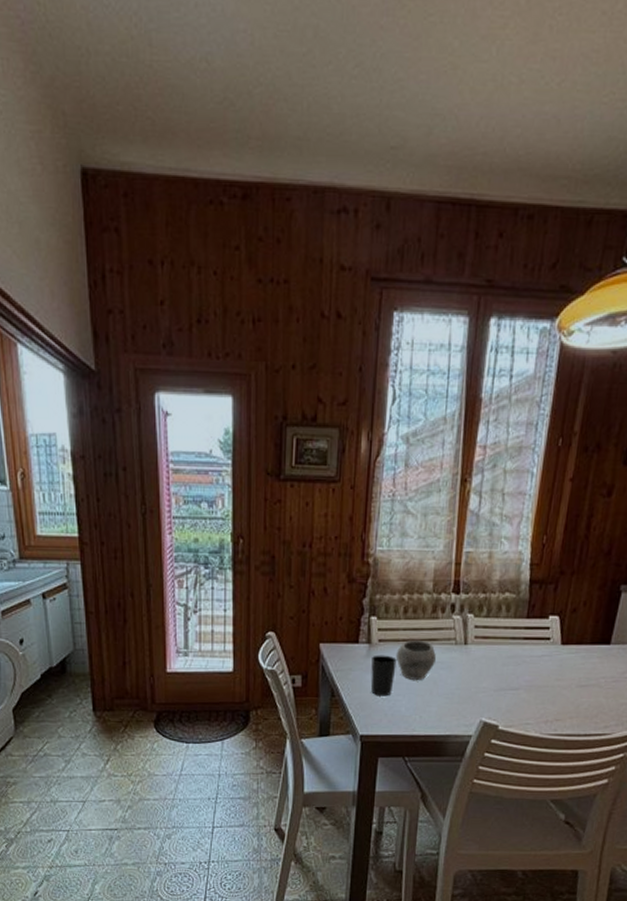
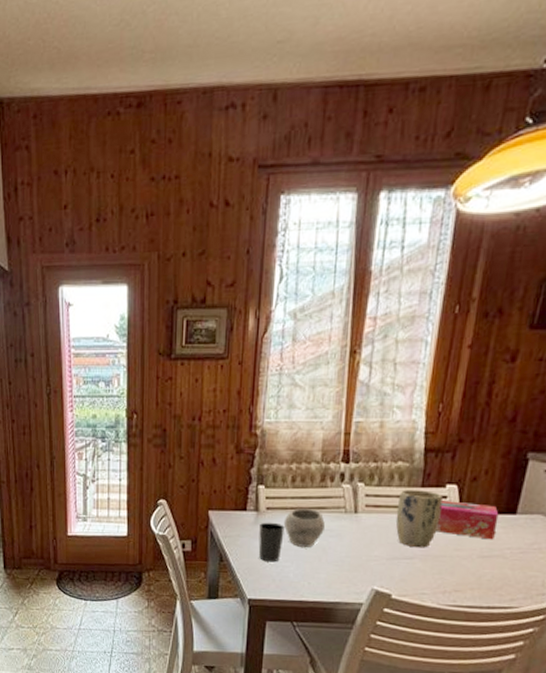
plant pot: none [503,621,546,679] -> present [395,490,443,548]
tissue box: none [539,631,595,670] -> present [436,500,499,540]

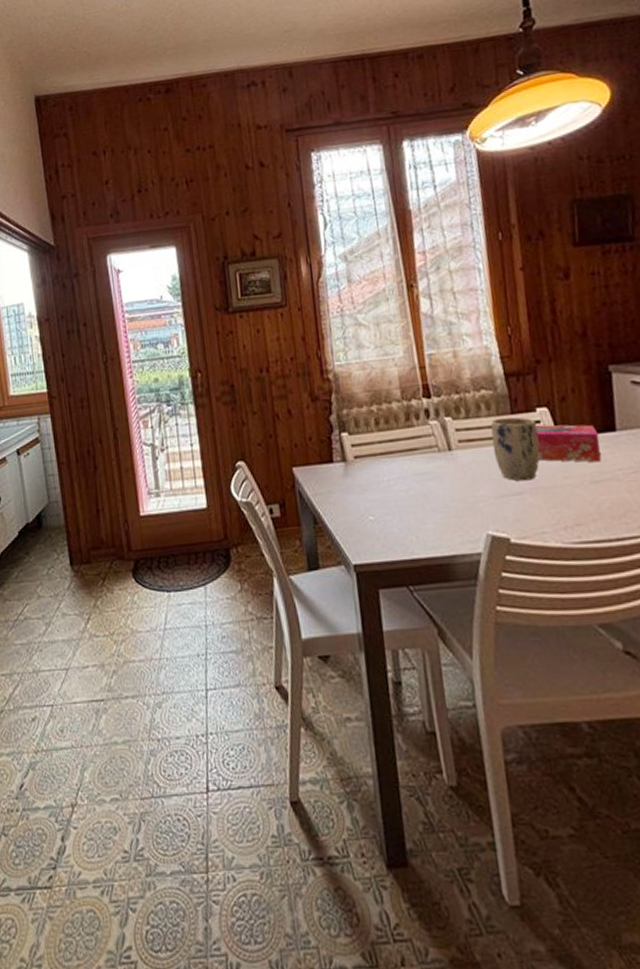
cup: present [258,522,285,562] -> none [350,472,380,518]
bowl: present [283,507,325,547] -> none [375,451,421,496]

